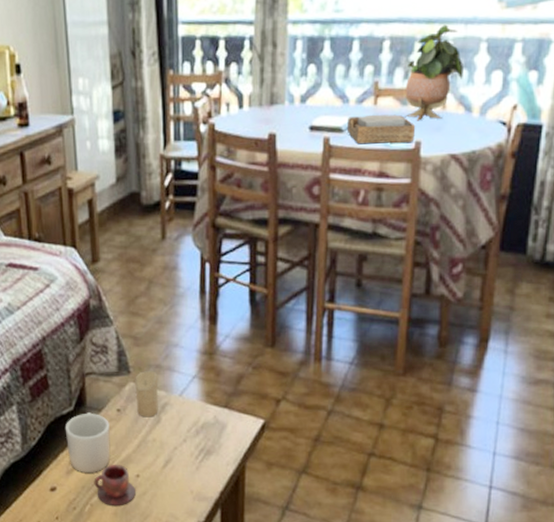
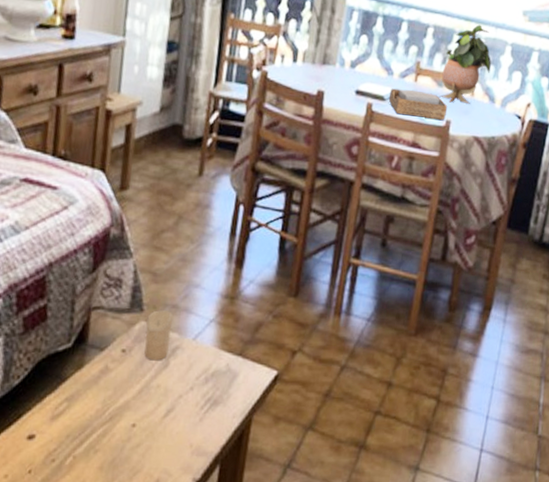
mug: present [65,411,111,474] -> none [56,350,111,421]
teacup: present [94,464,137,505] -> none [81,411,130,458]

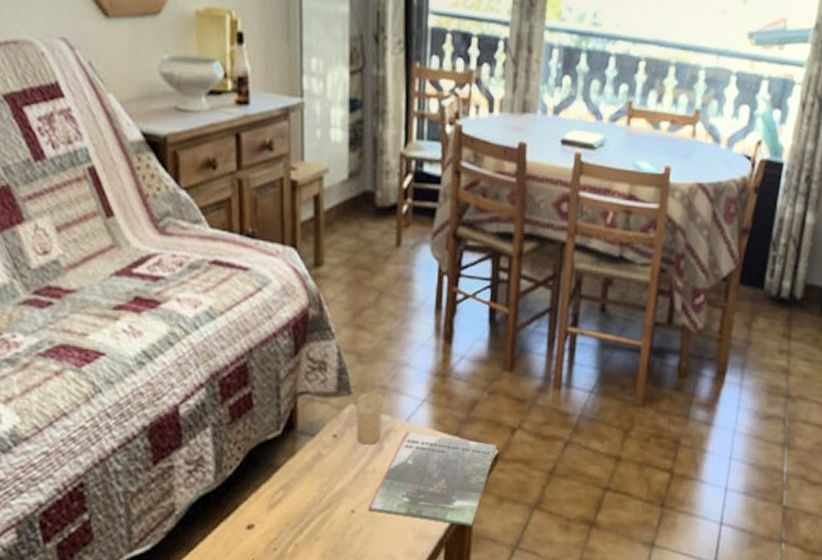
magazine: none [149,349,277,444] -> present [368,431,496,526]
napkin holder: present [388,88,448,121] -> none [598,134,667,168]
potted plant: present [440,24,491,104] -> none [656,53,714,147]

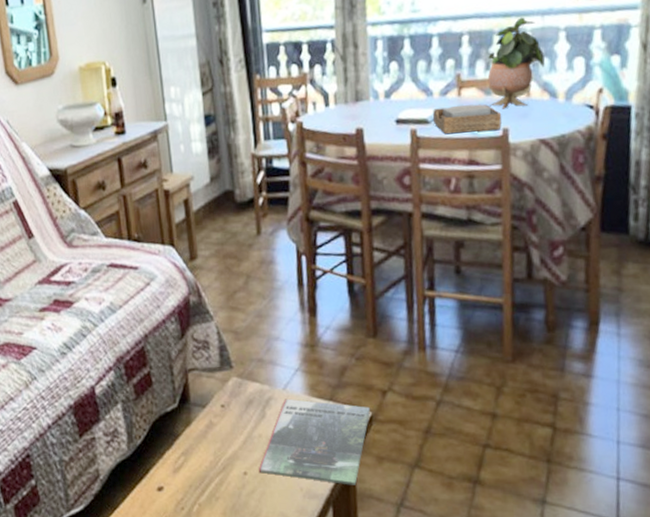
candle: present [356,392,383,445] -> none [237,365,263,413]
napkin holder: none [598,134,667,168] -> present [432,104,502,134]
potted plant: none [656,53,714,147] -> present [487,17,545,109]

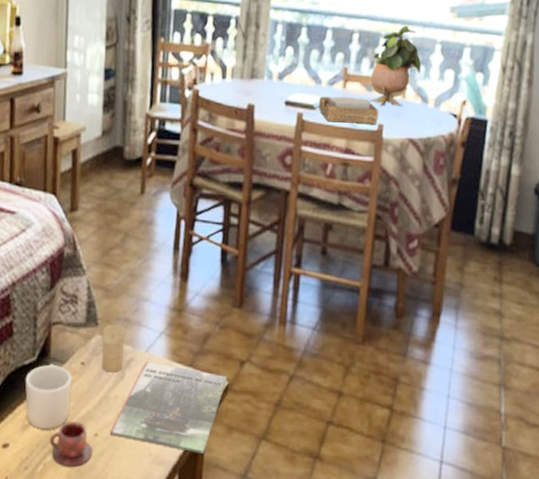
mug: none [169,408,217,472] -> present [25,363,72,430]
teacup: none [201,461,245,505] -> present [49,421,93,467]
candle: none [237,365,263,413] -> present [101,324,126,373]

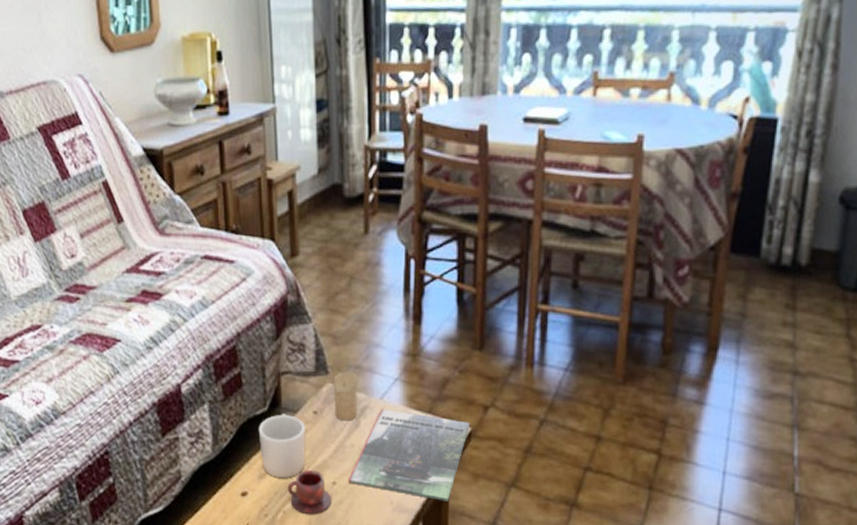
napkin holder: present [318,96,379,125] -> none [563,105,638,137]
potted plant: present [370,25,421,106] -> none [626,12,690,114]

